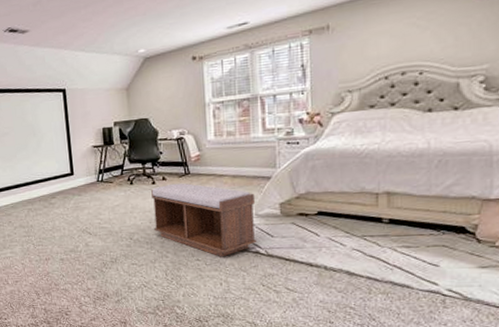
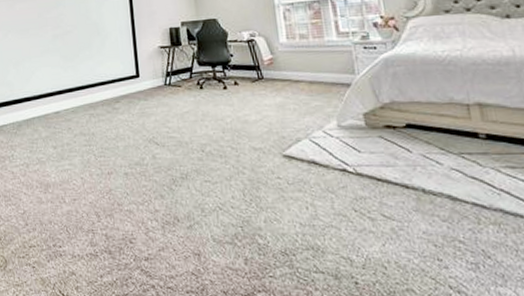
bench: present [151,183,256,257] -> none [223,88,342,175]

